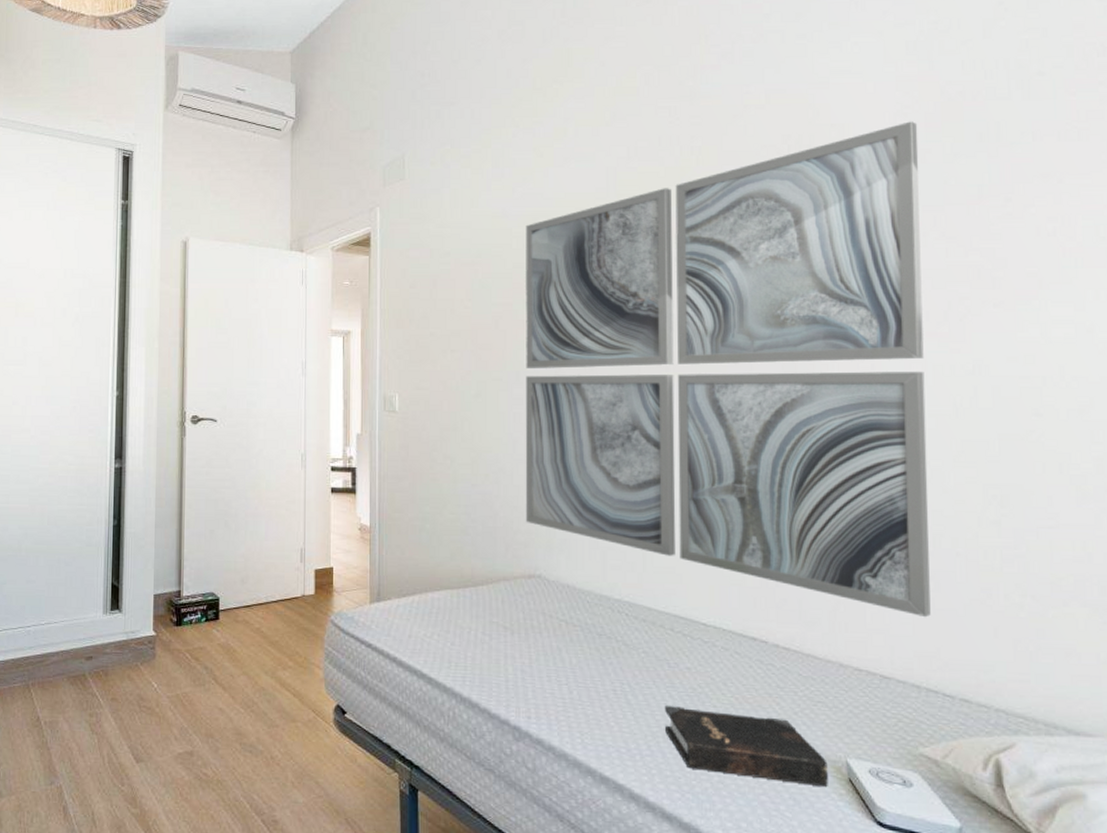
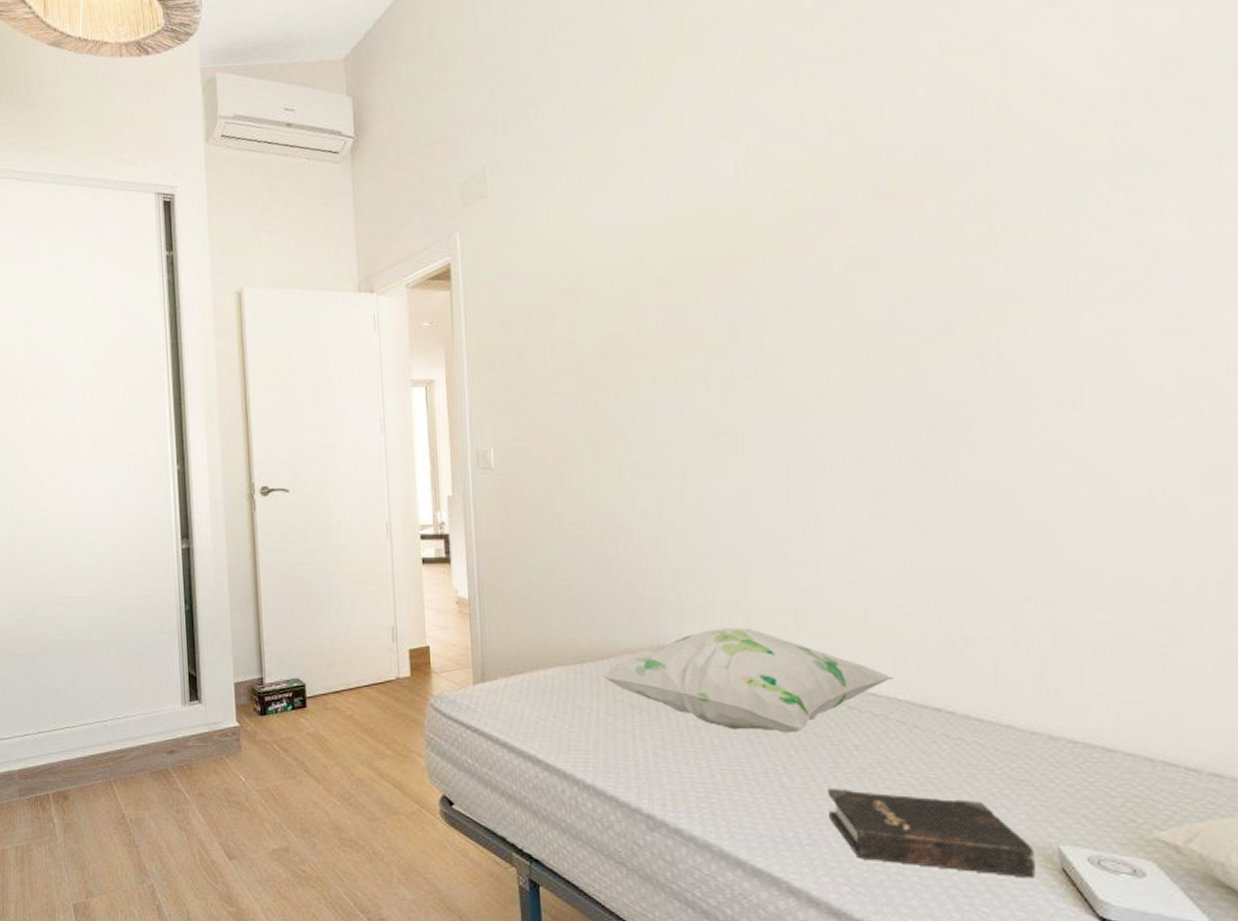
decorative pillow: none [480,561,720,656] -> present [601,628,894,733]
wall art: present [525,121,931,618] -> none [636,58,1169,678]

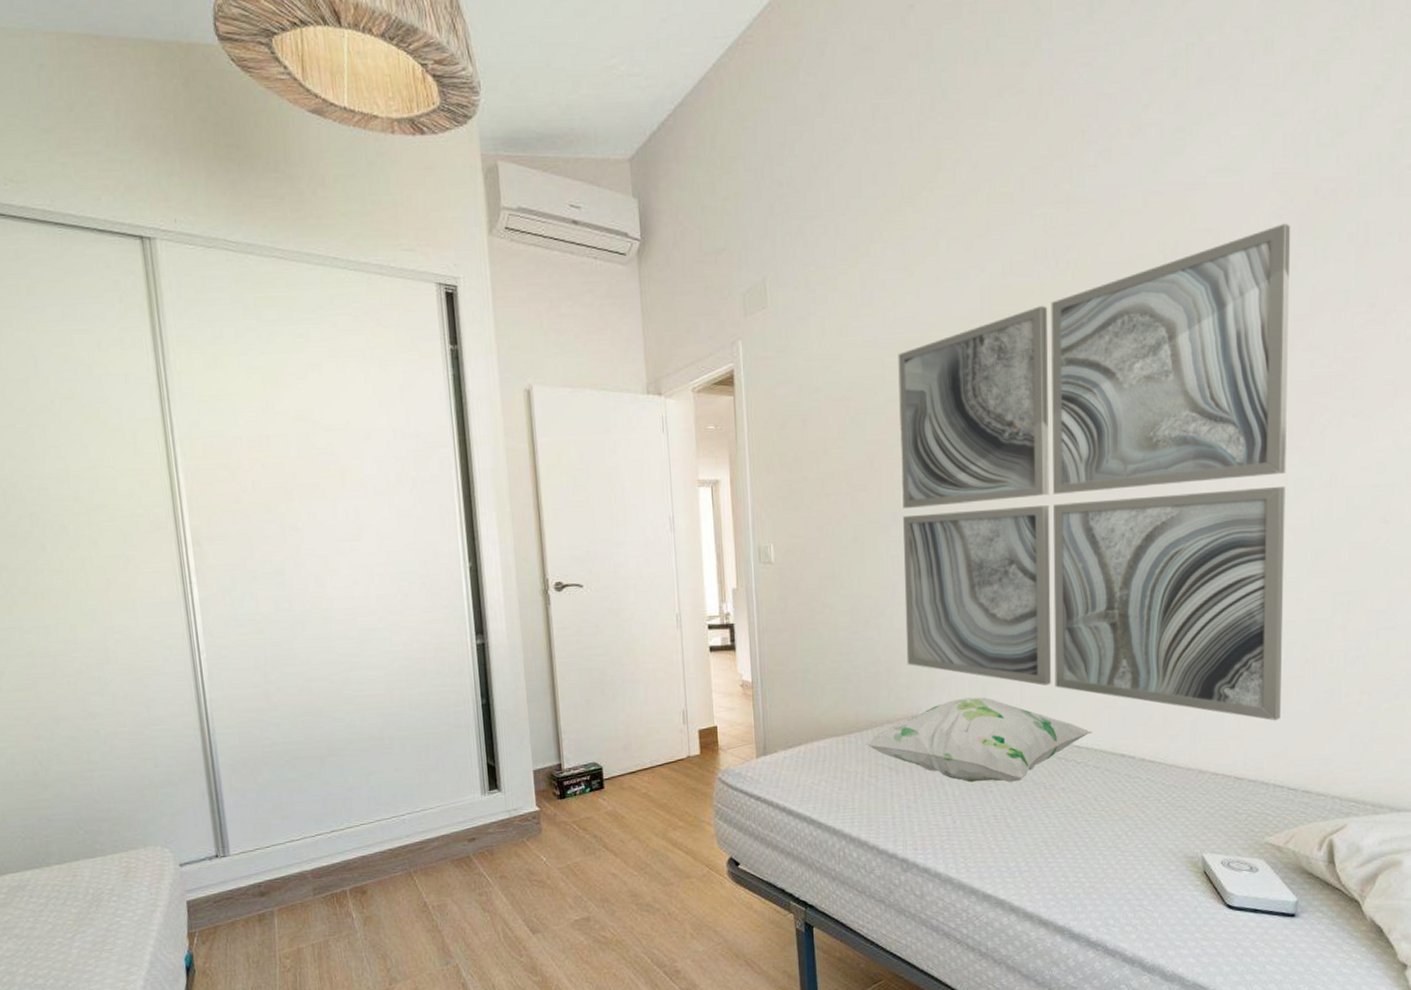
wall art: none [636,58,1169,678] -> present [898,223,1291,721]
hardback book: present [828,787,1035,879] -> none [1041,824,1186,881]

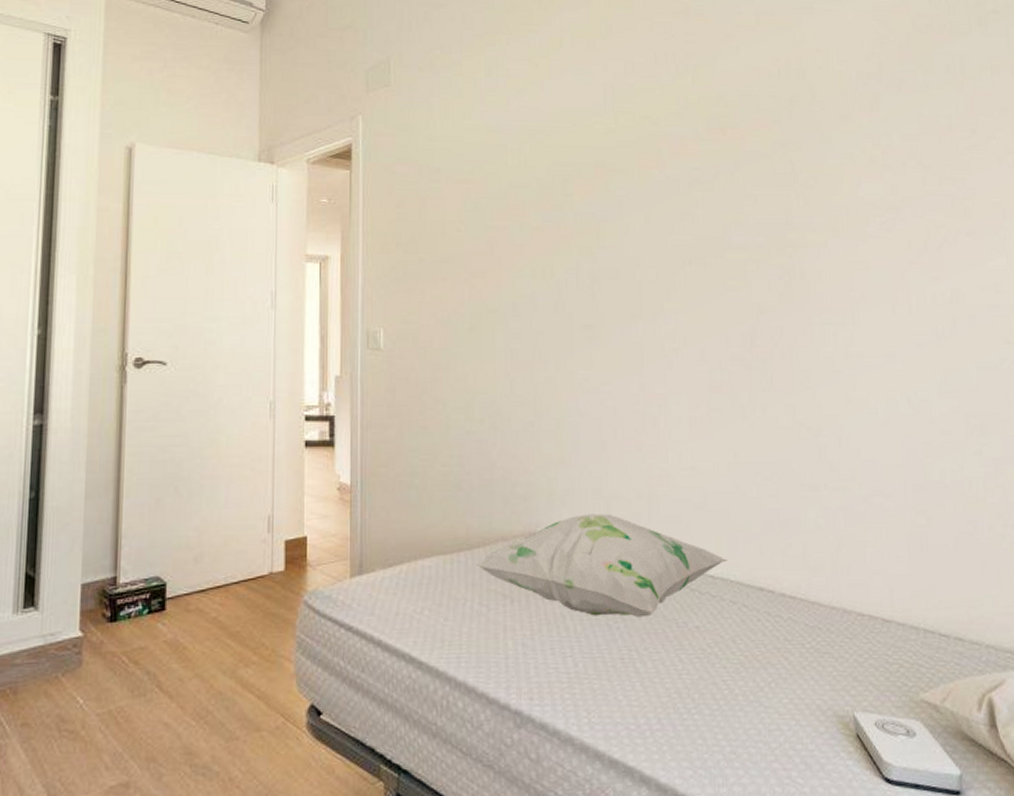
wall art: present [898,223,1291,721] -> none [521,50,925,555]

